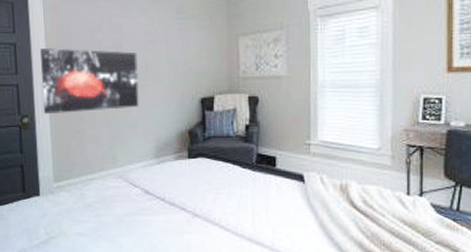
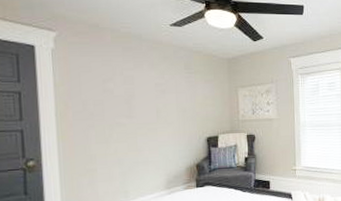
wall art: present [40,48,139,115] -> none [49,96,151,157]

